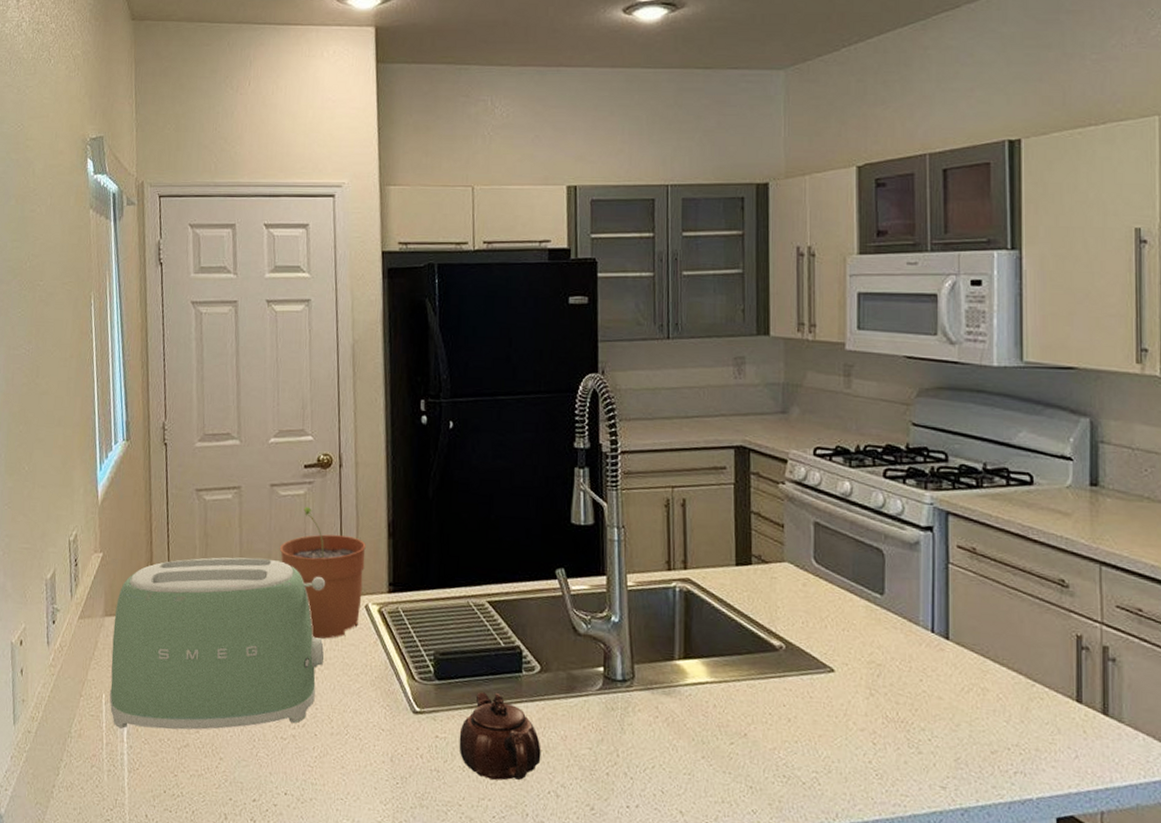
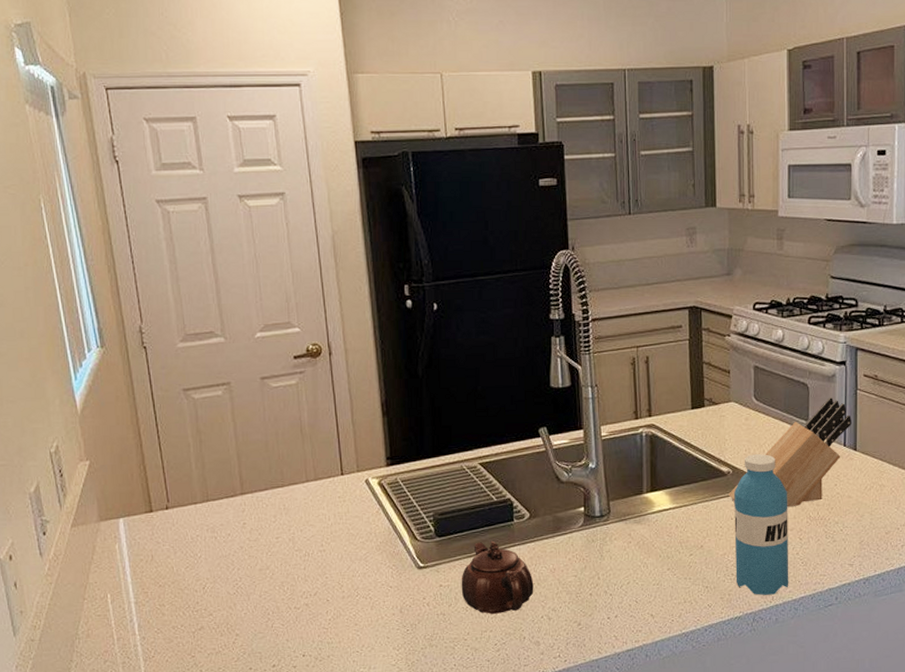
toaster: present [109,557,326,730] -> none [110,448,330,623]
plant pot: present [280,507,366,639] -> none [277,396,362,516]
knife block: none [780,568,941,701] -> present [729,396,851,507]
water bottle: none [787,628,859,811] -> present [734,454,789,595]

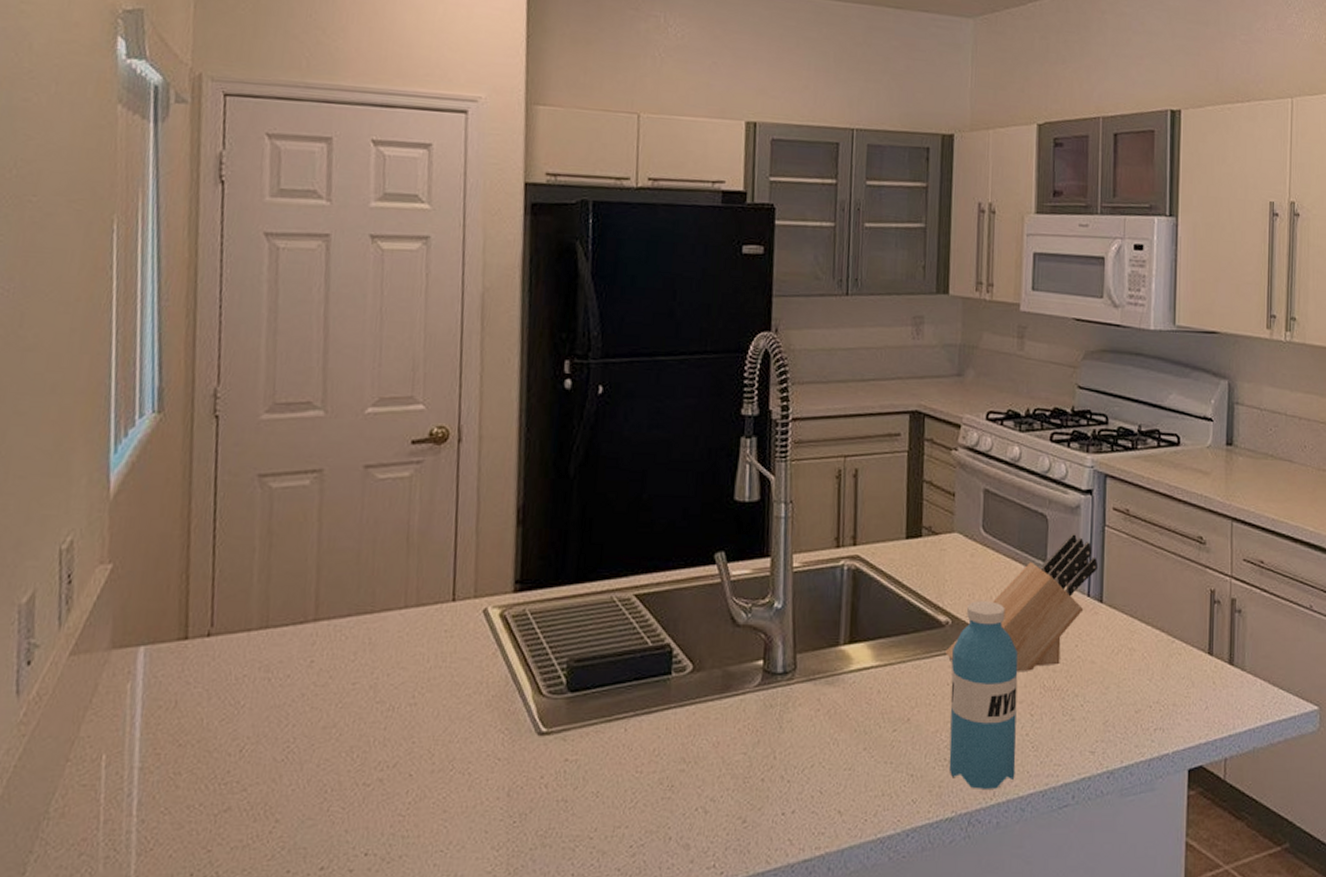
teapot: present [461,540,534,614] -> none [592,700,690,803]

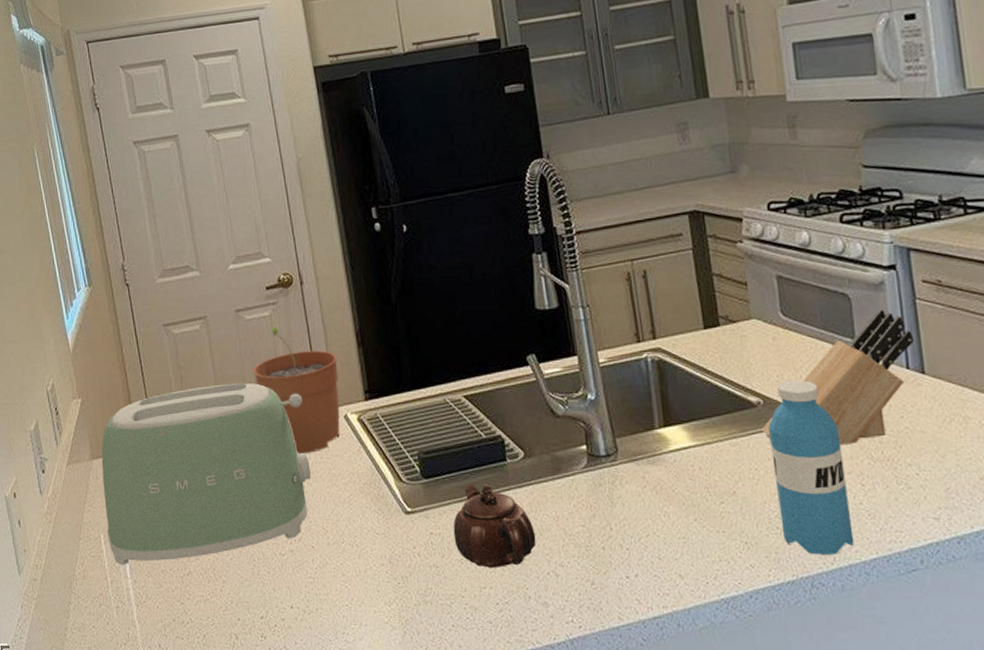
toaster: none [112,558,434,798] -> present [101,382,312,565]
plant pot: none [374,492,488,656] -> present [253,327,340,455]
teapot: none [592,700,690,803] -> present [453,483,536,568]

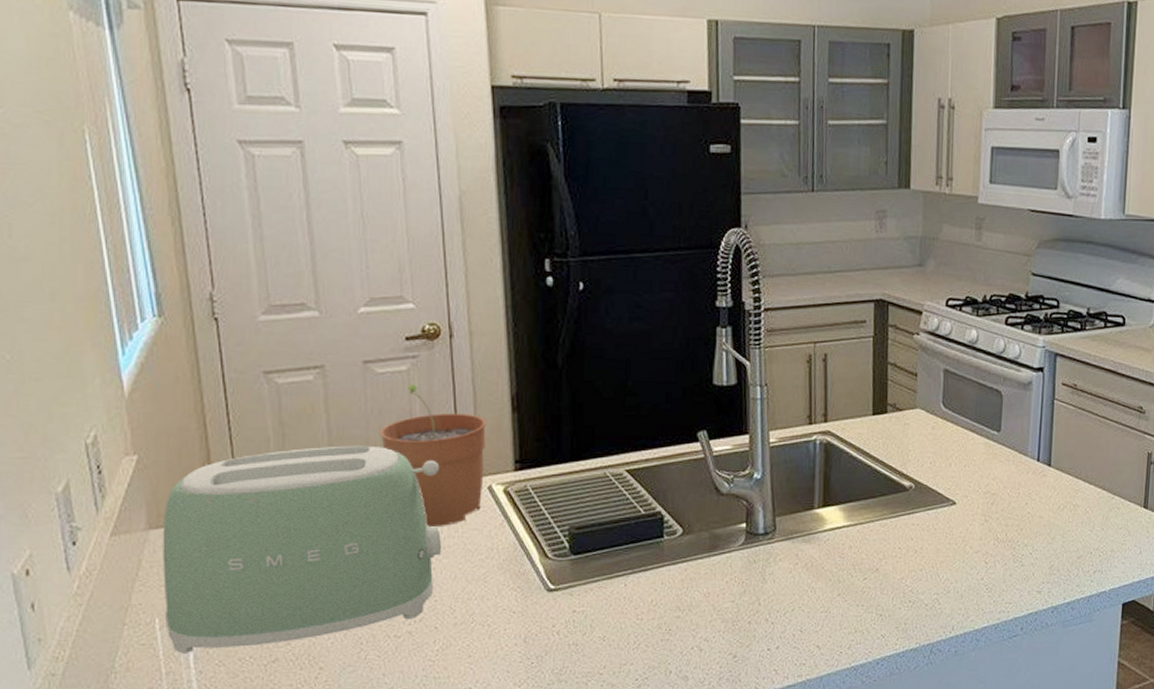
teapot: present [453,483,536,568] -> none [598,560,684,644]
knife block: present [762,308,914,445] -> none [909,406,1047,528]
water bottle: present [768,380,854,555] -> none [913,468,975,625]

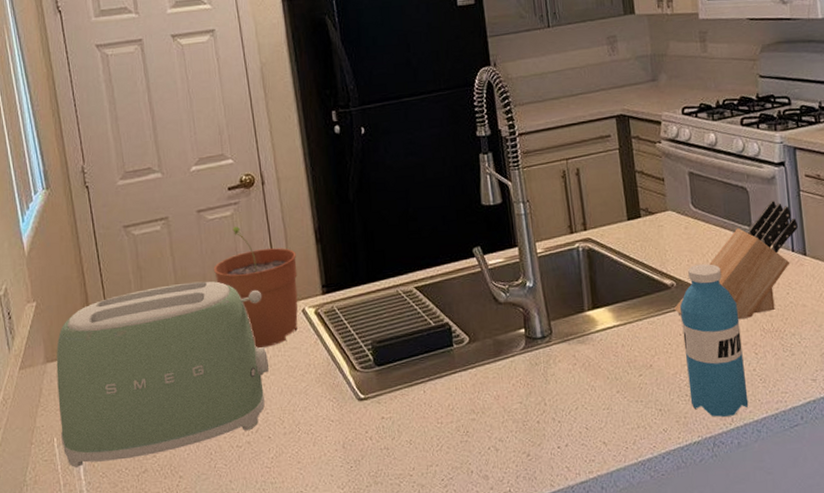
knife block: none [909,406,1047,528] -> present [674,200,798,320]
water bottle: none [913,468,975,625] -> present [680,264,749,417]

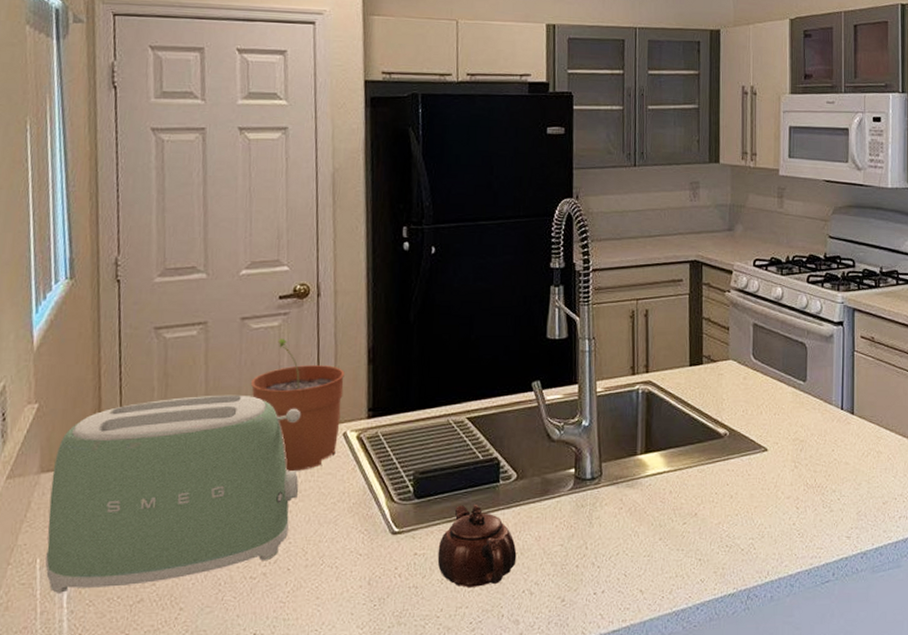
teapot: none [403,368,479,447] -> present [437,503,517,587]
knife block: present [674,200,798,320] -> none [725,357,849,473]
water bottle: present [680,264,749,417] -> none [730,416,785,570]

